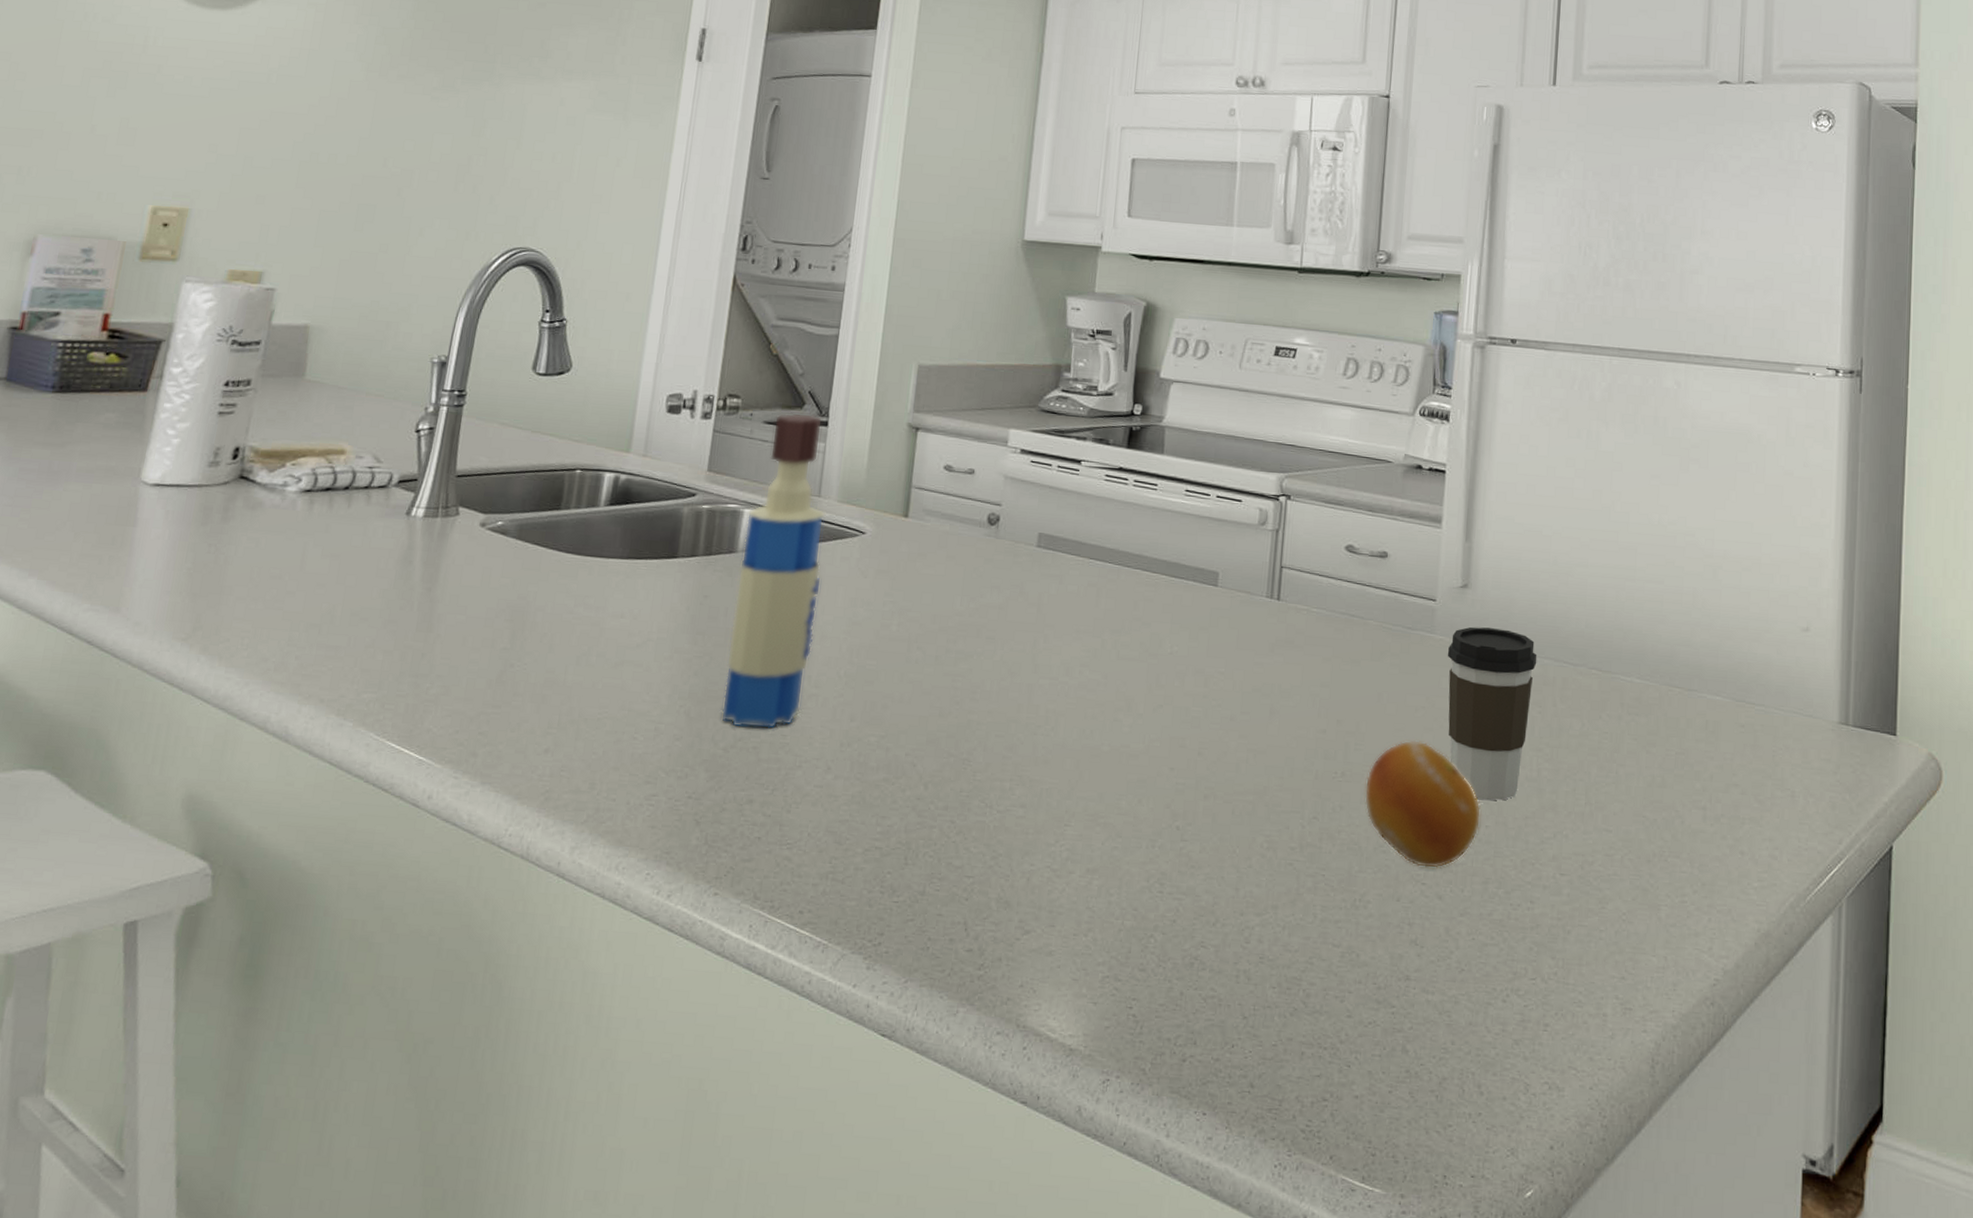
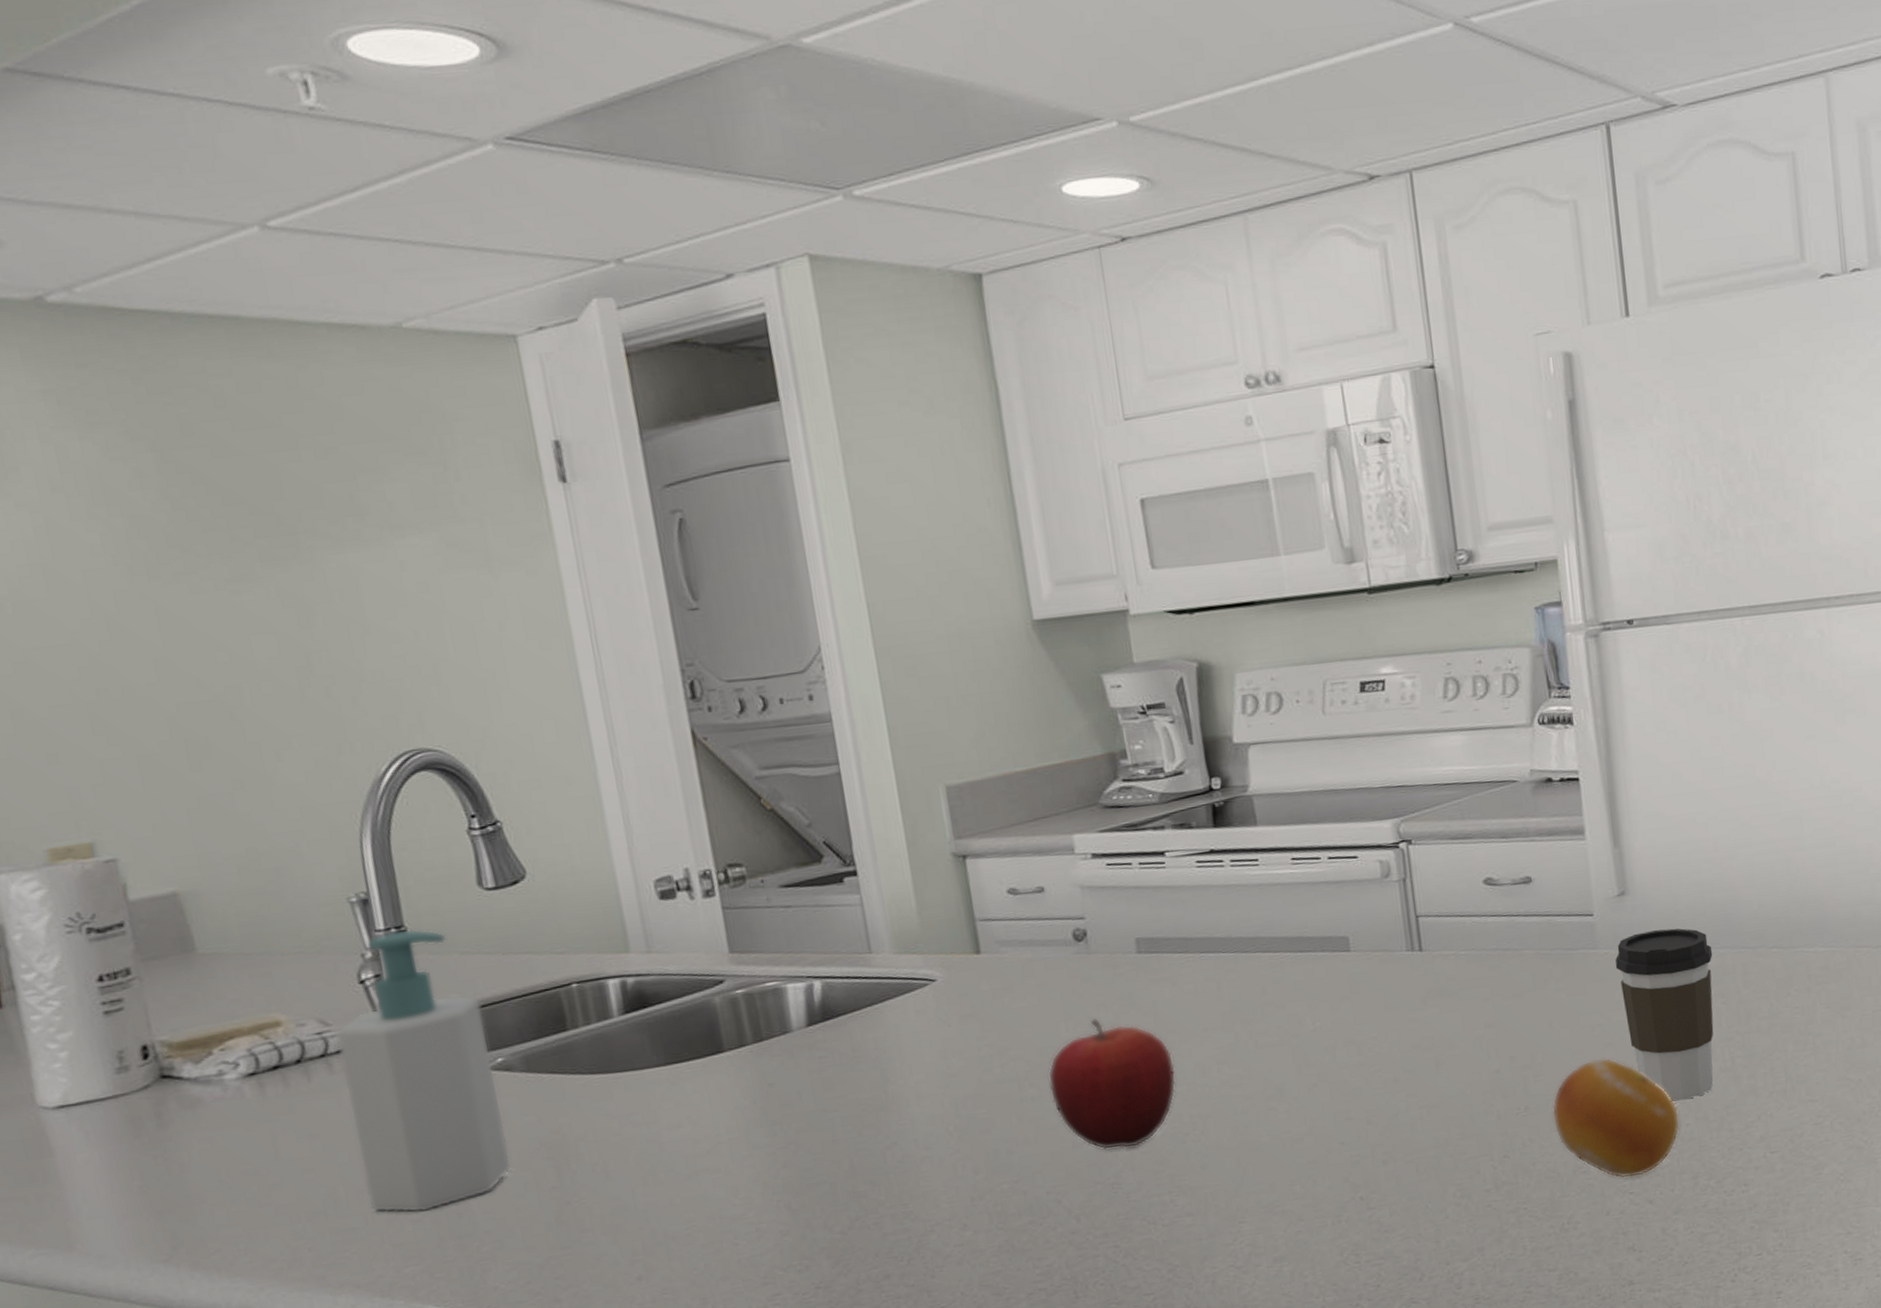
soap bottle: none [356,393,502,646] -> present [335,929,512,1213]
tequila bottle: present [721,412,826,729] -> none [791,866,918,1208]
fruit: none [932,598,1045,729] -> present [1048,1018,1177,1150]

